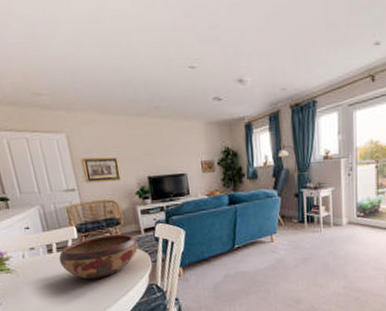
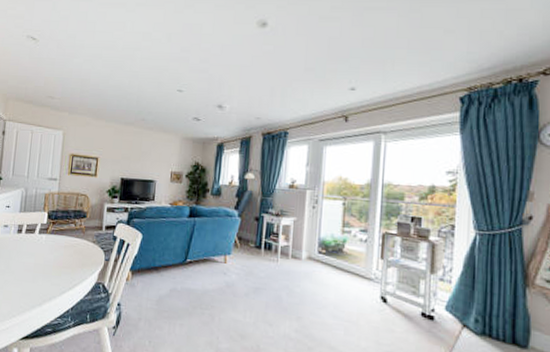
decorative bowl: present [58,234,138,279] -> none [24,225,97,267]

